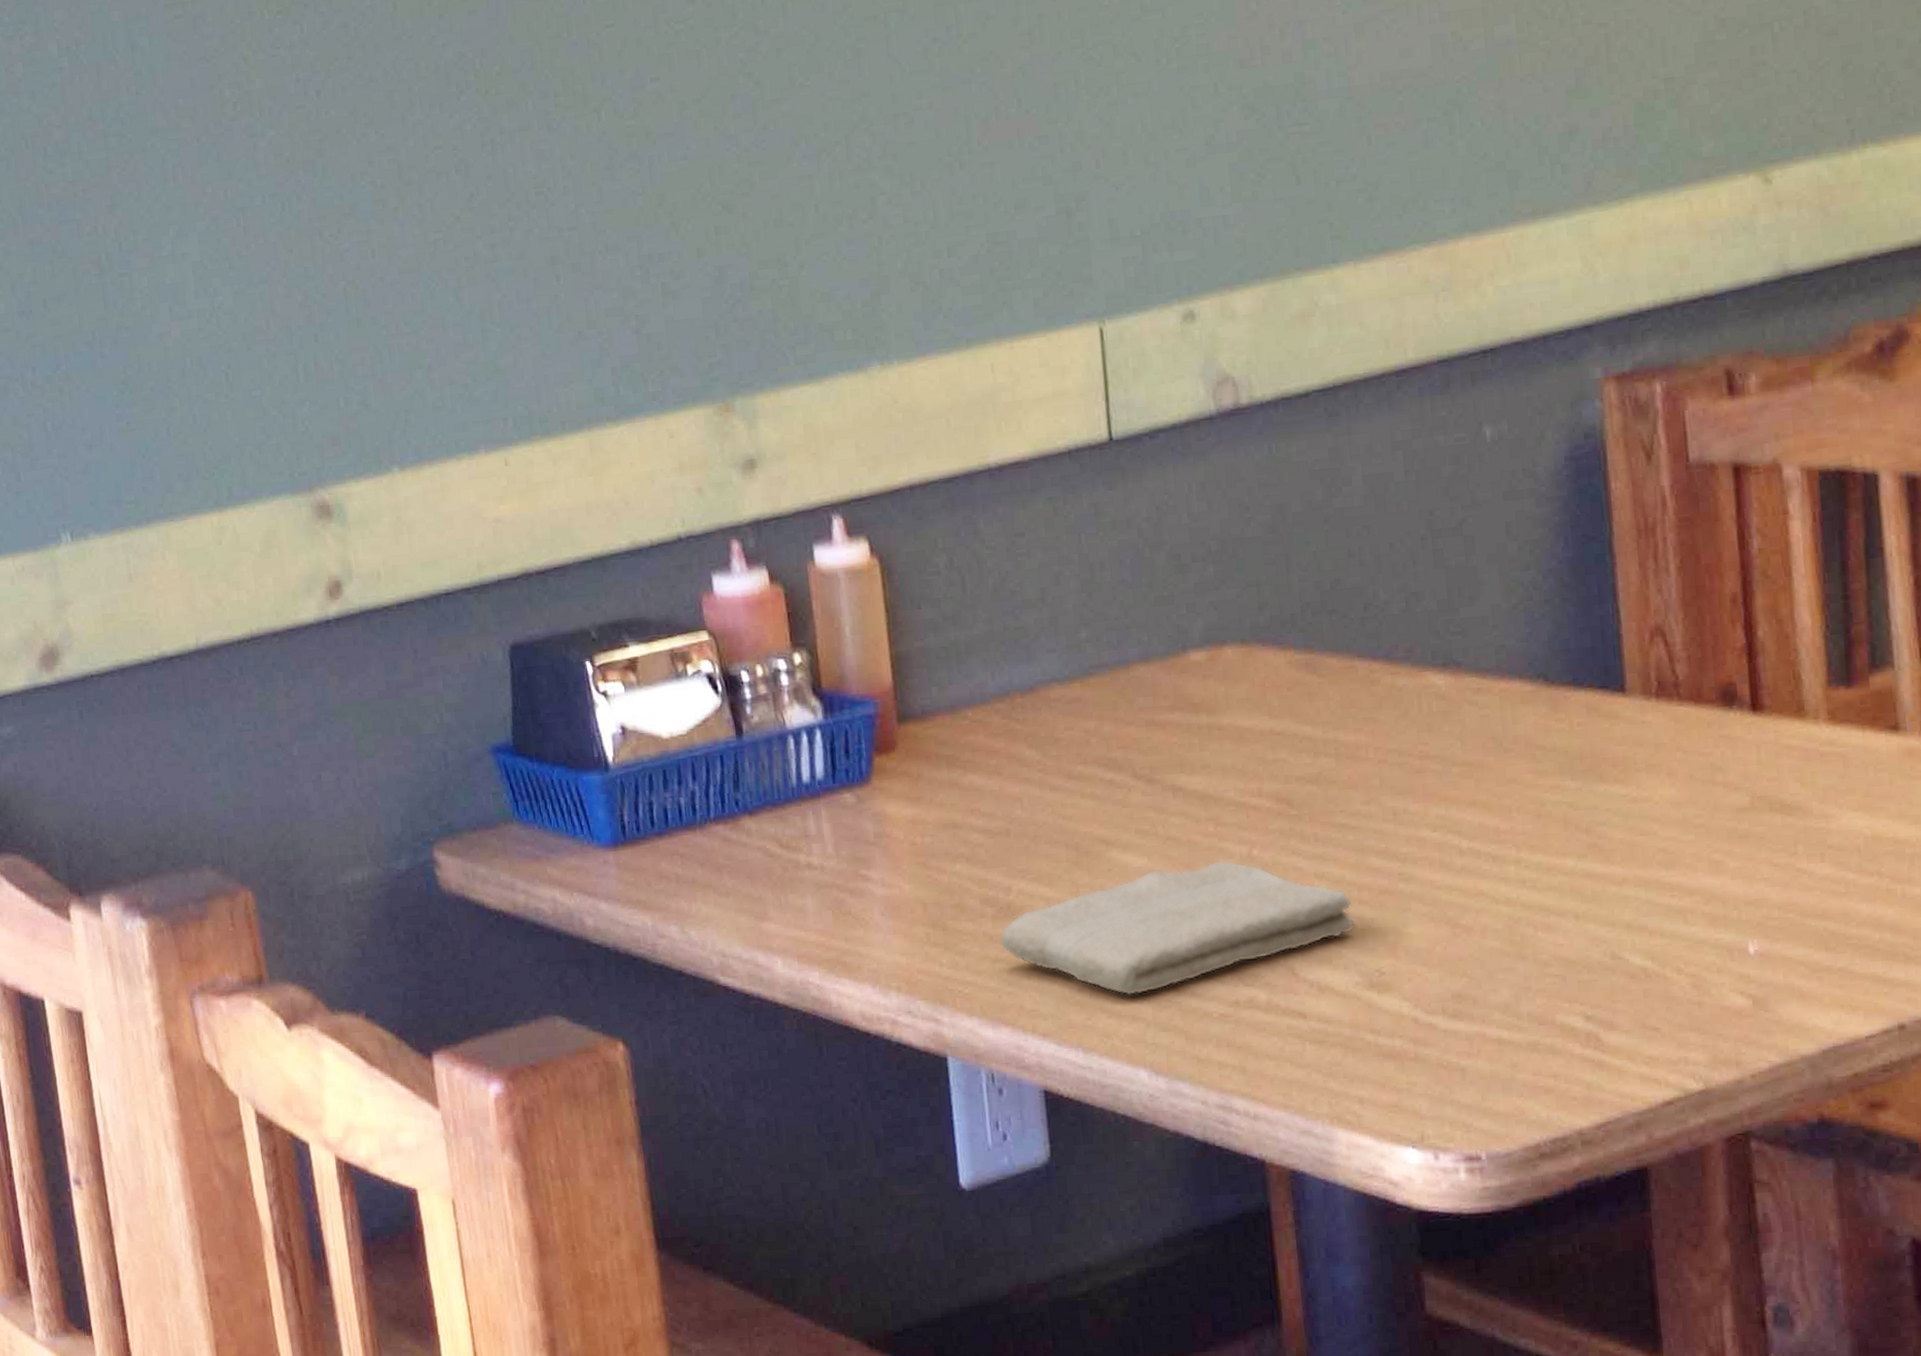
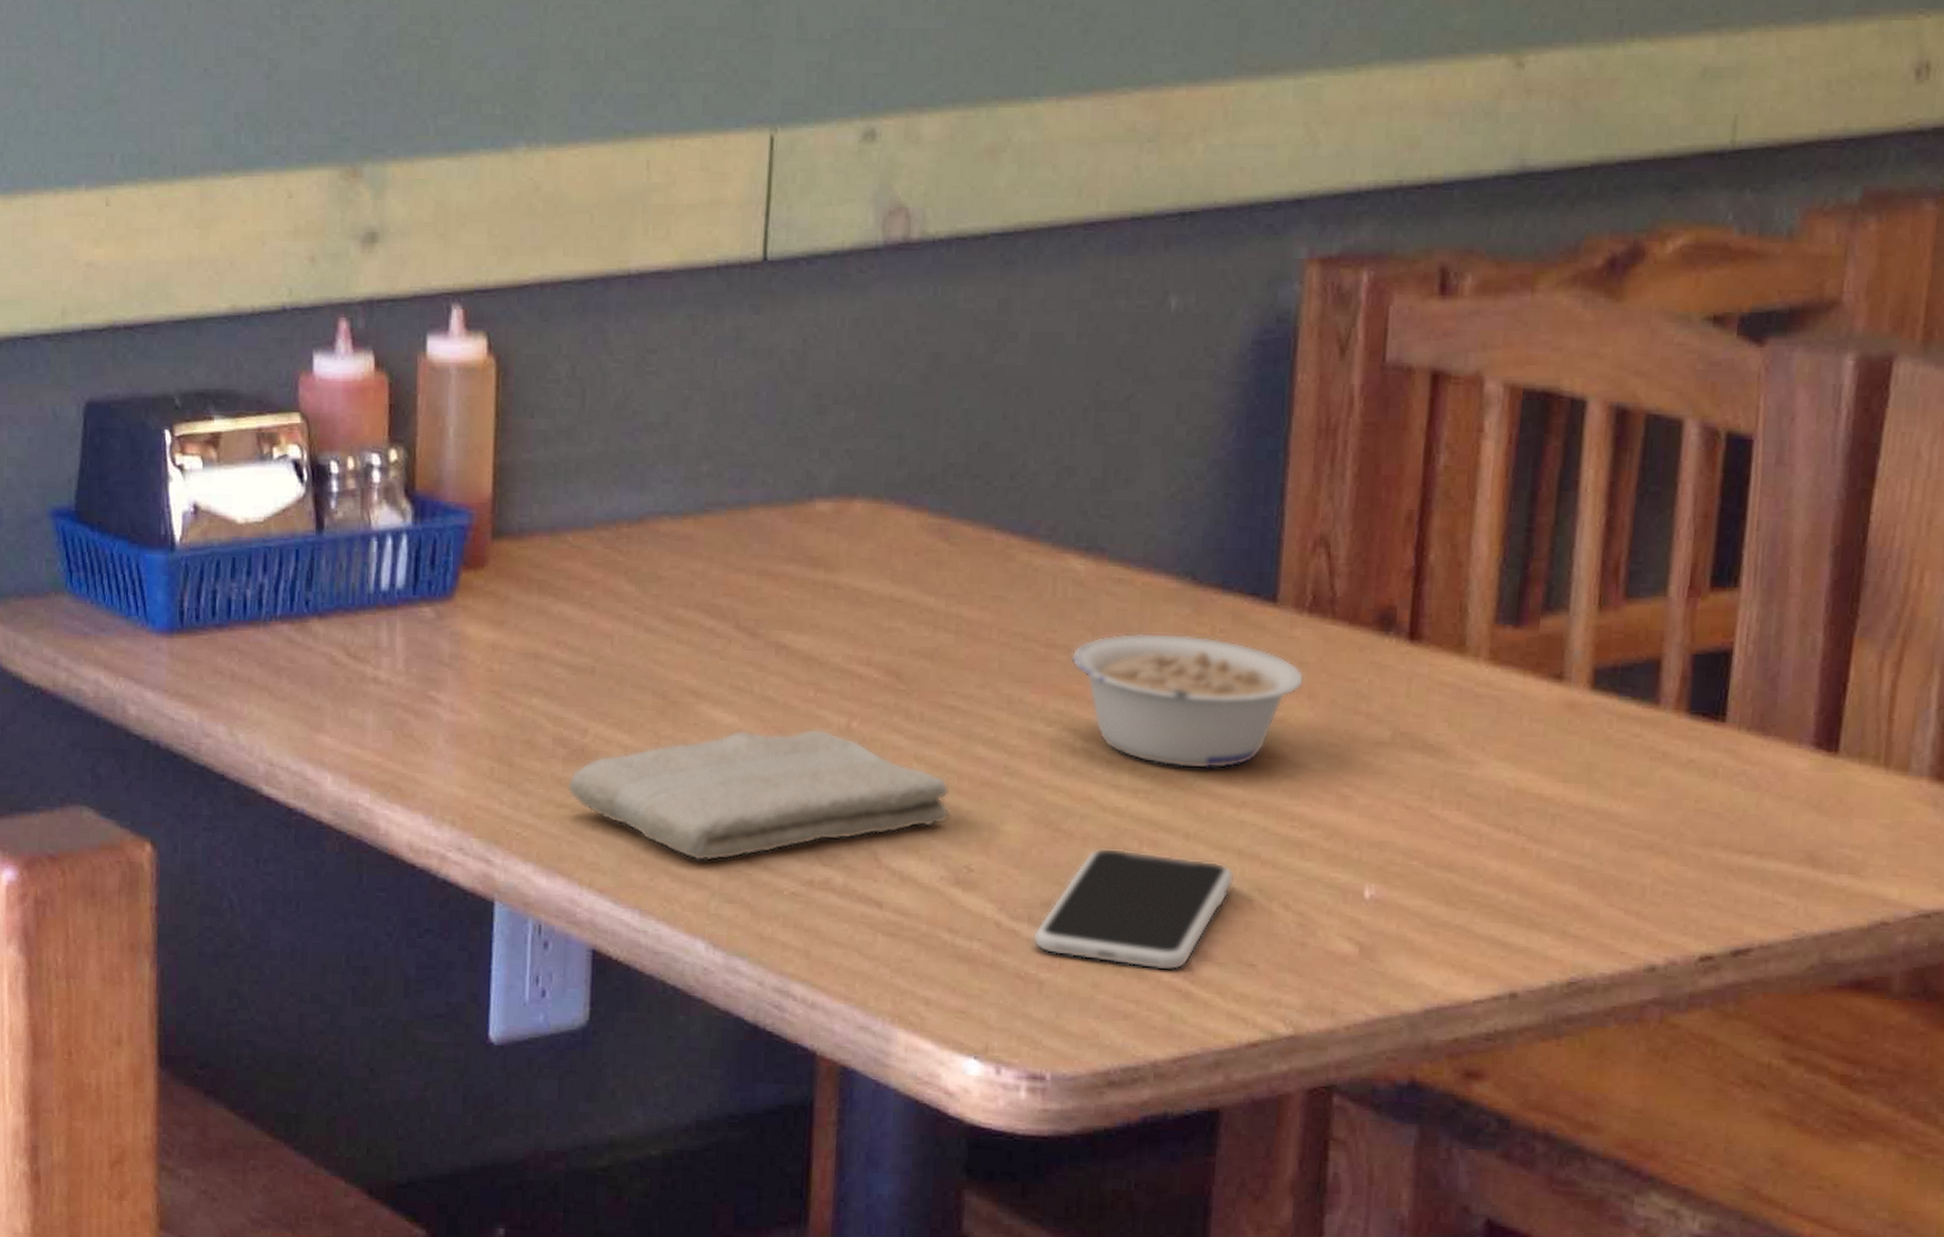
legume: none [1444,731,1663,855] -> present [1070,632,1305,770]
smartphone: none [1448,936,1627,1045] -> present [1032,847,1235,971]

